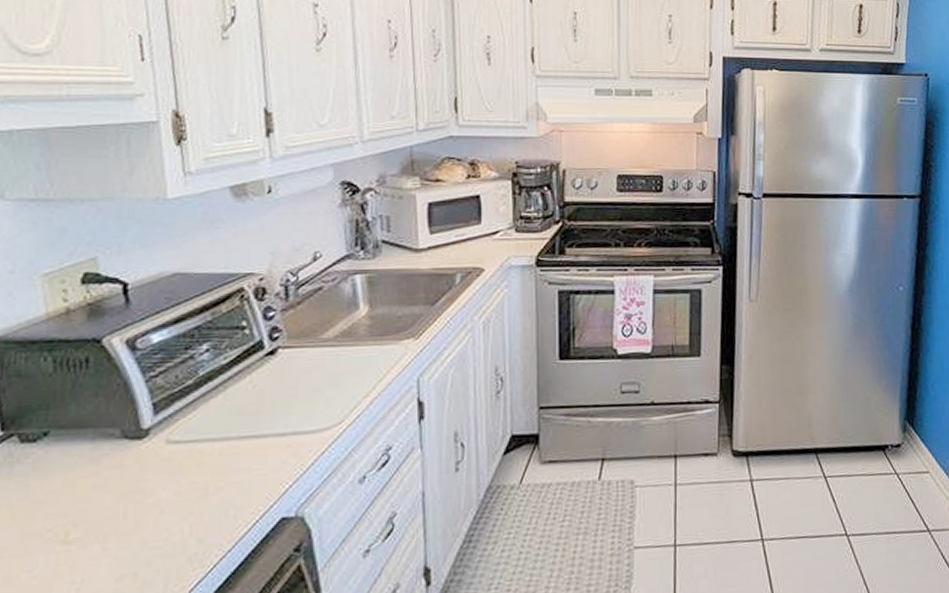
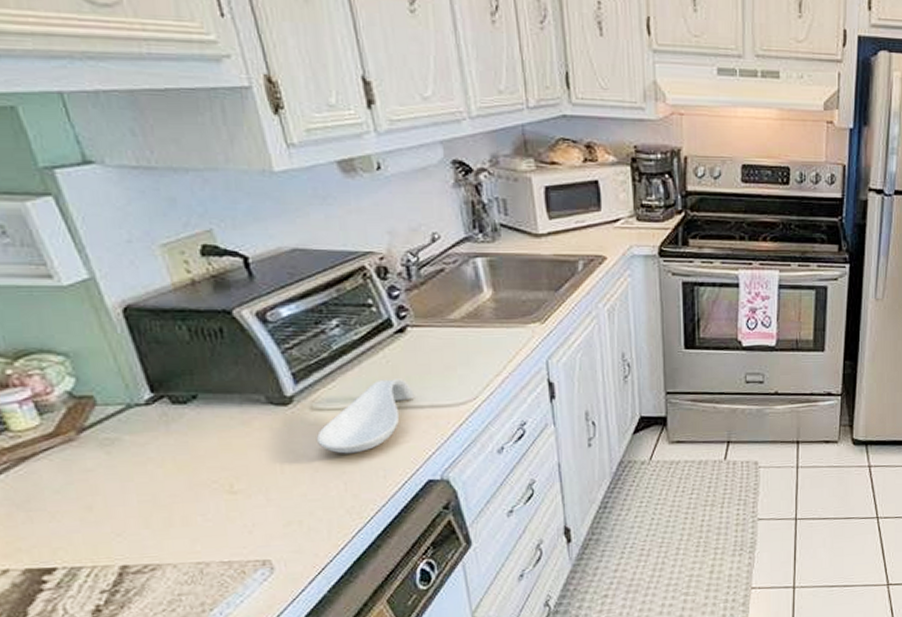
spoon rest: none [167,404,278,492] -> present [316,379,415,454]

